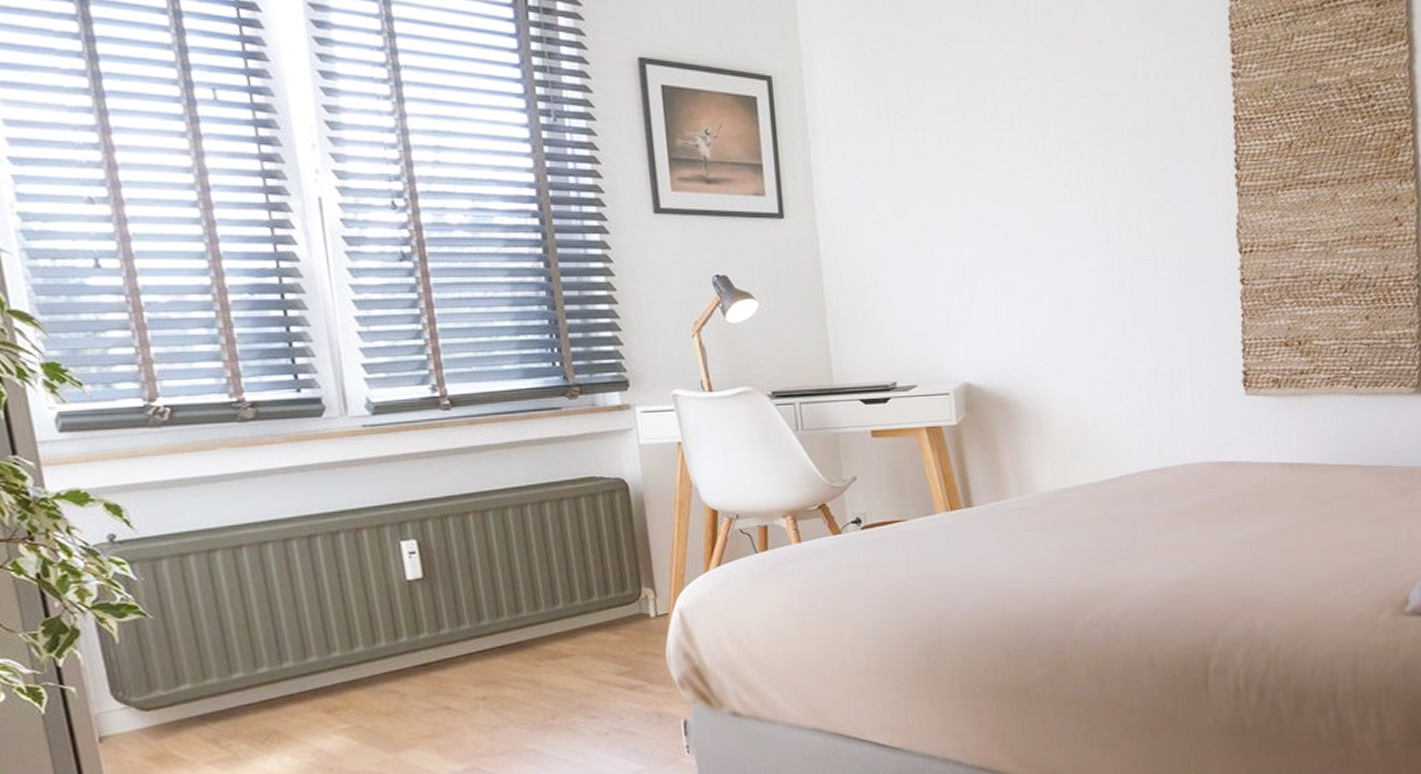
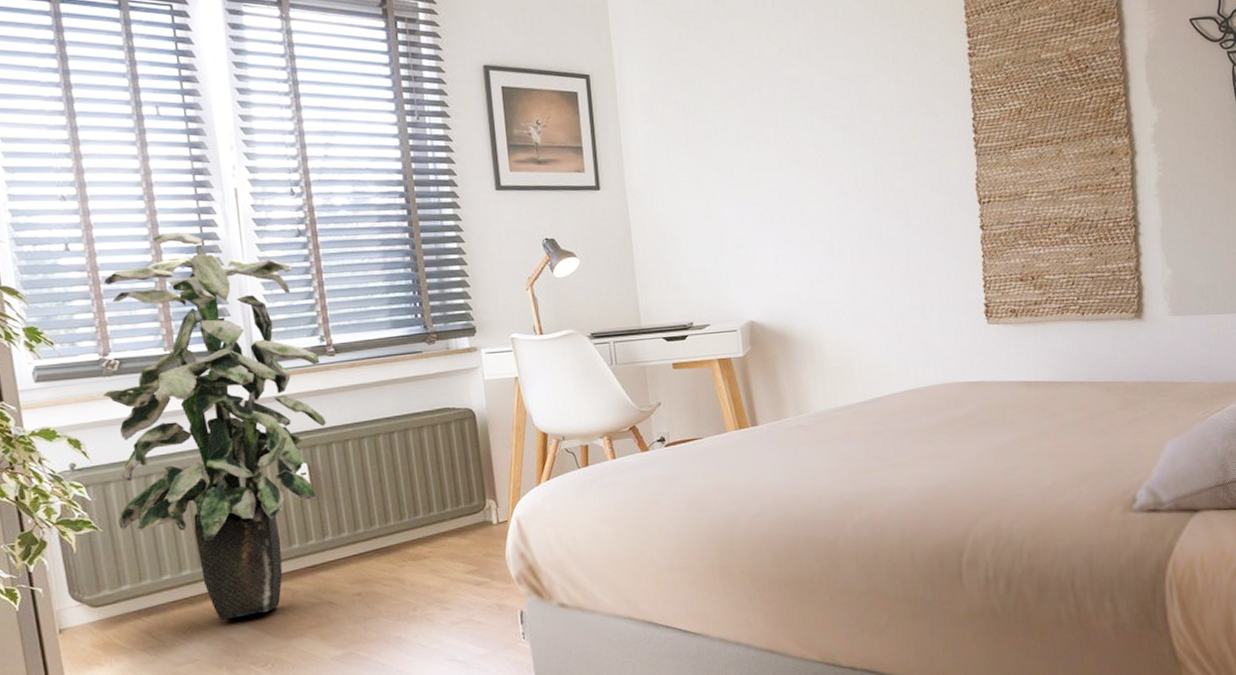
indoor plant: none [148,250,440,727] -> present [103,232,326,620]

